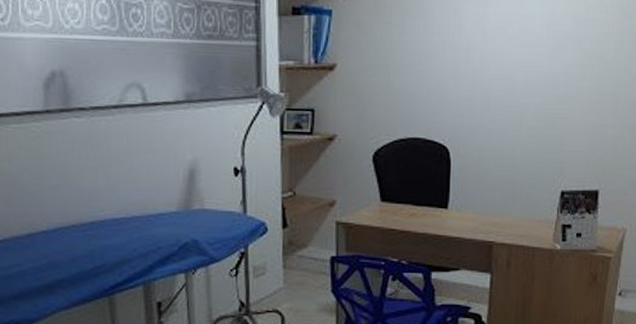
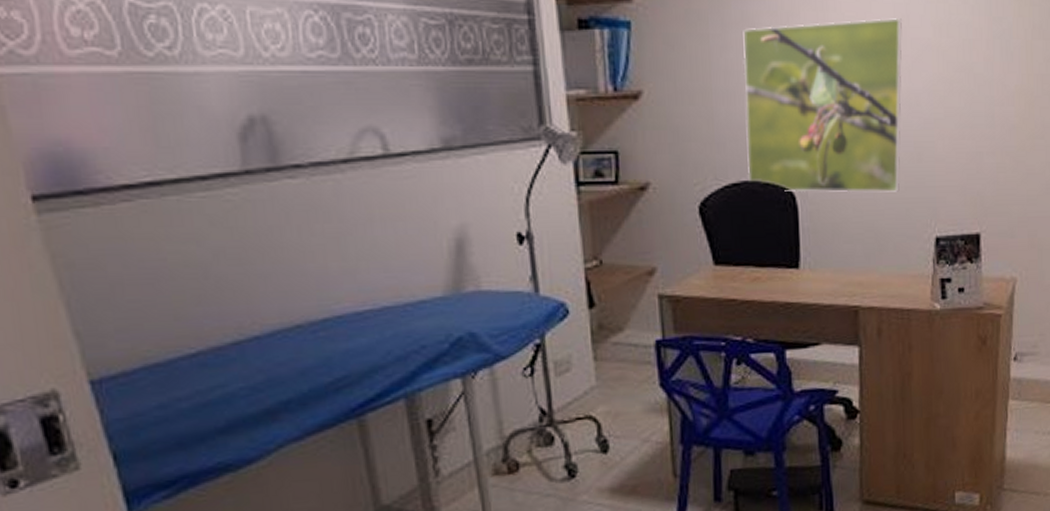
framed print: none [412,13,547,153] -> present [743,17,902,193]

